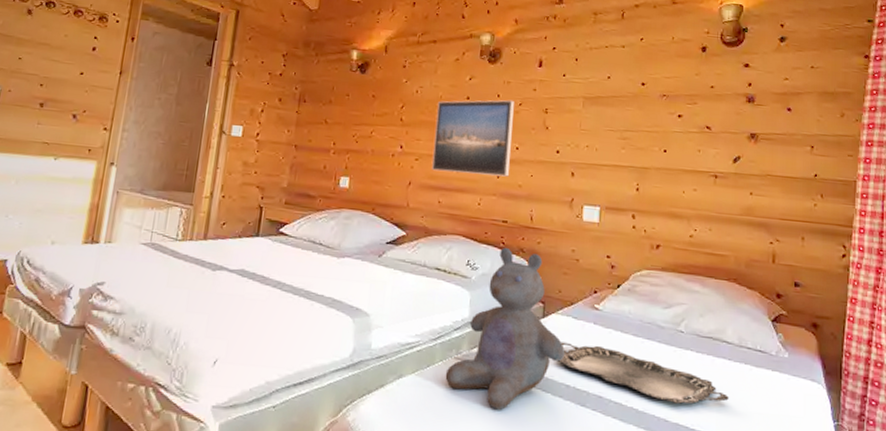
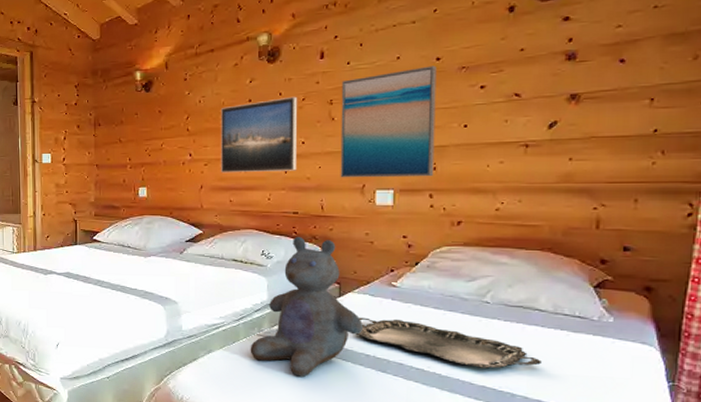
wall art: none [550,89,642,198] -> present [340,65,437,178]

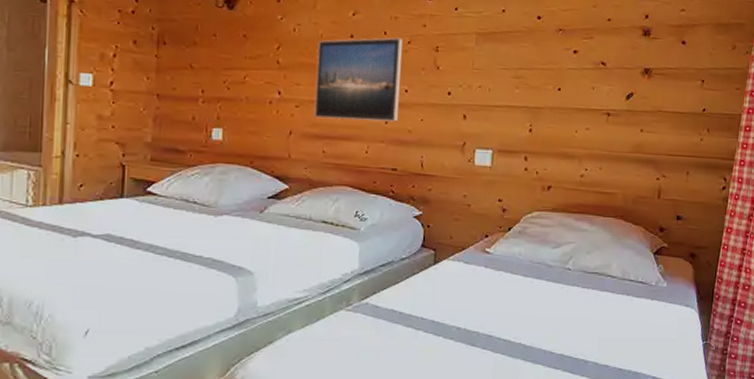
stuffed bear: present [250,236,364,377] -> none [336,196,457,356]
wall art: present [340,65,437,178] -> none [442,23,538,139]
serving tray: present [355,317,541,369] -> none [448,287,610,336]

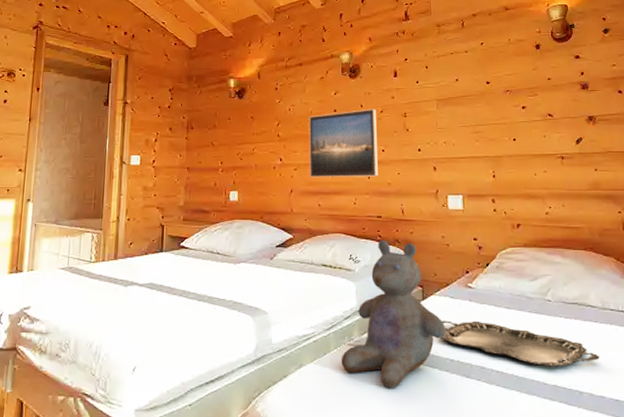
stuffed bear: none [336,196,457,356] -> present [341,239,447,388]
serving tray: none [448,287,610,336] -> present [440,320,600,367]

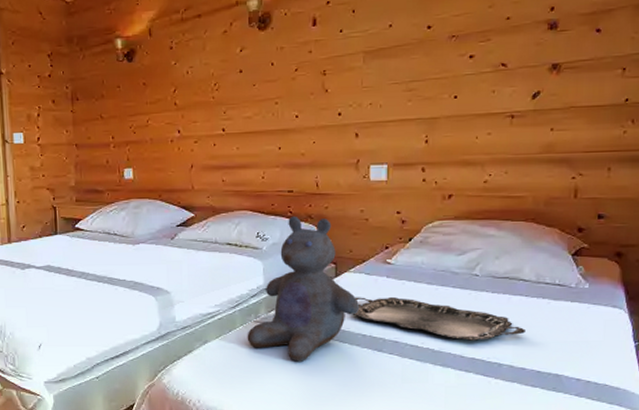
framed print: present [309,108,378,178] -> none [211,66,290,151]

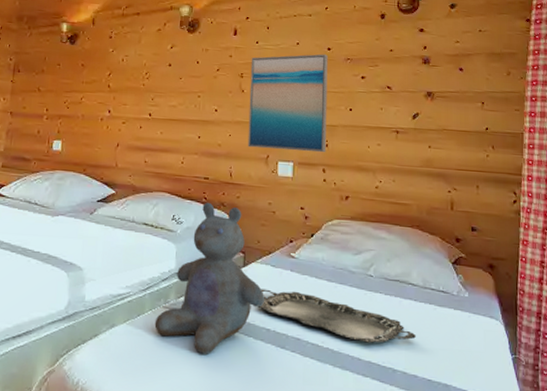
wall art: none [334,34,428,153] -> present [247,54,328,153]

